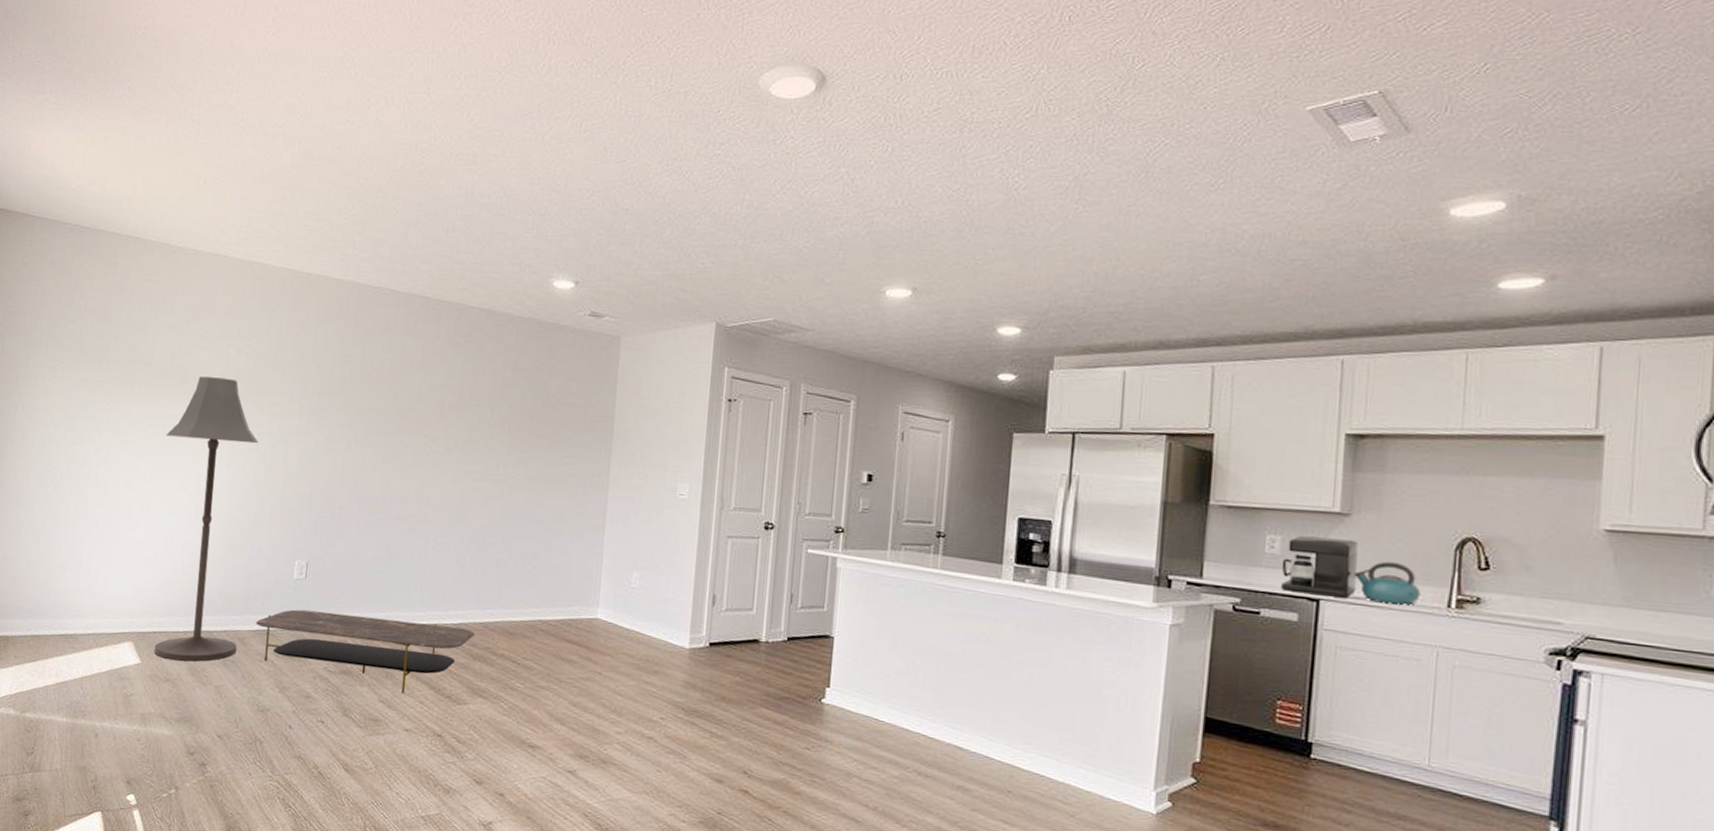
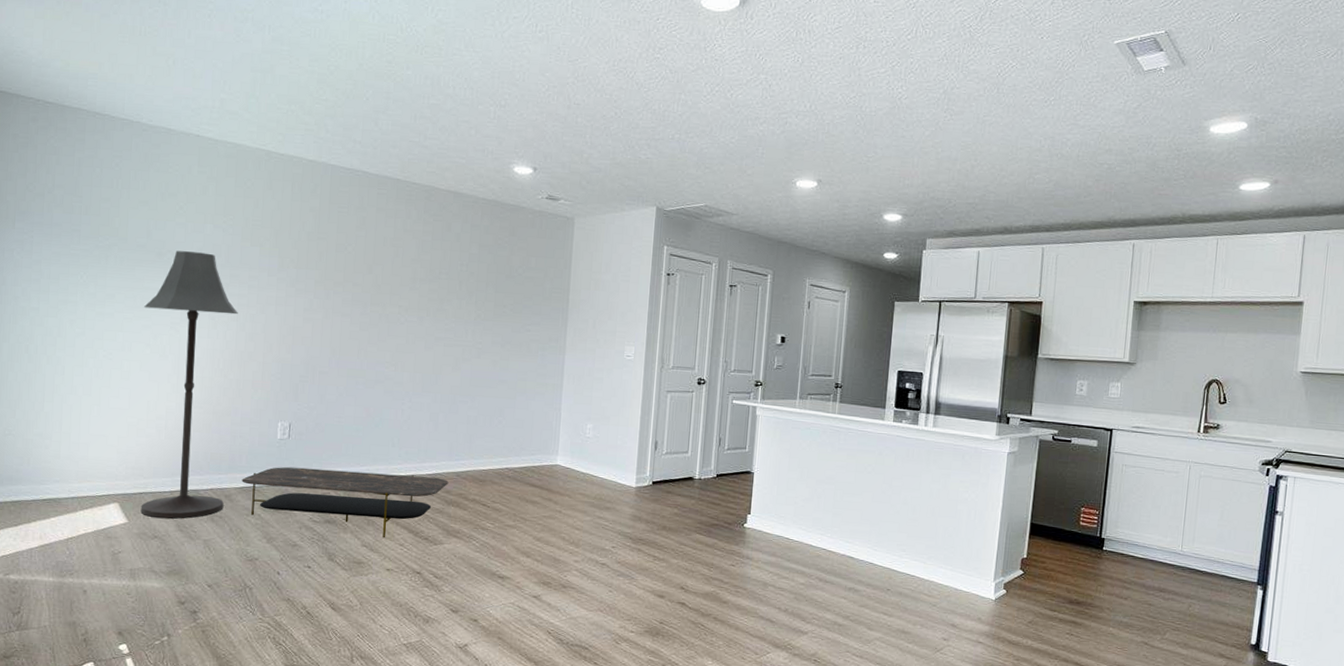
coffee maker: present [1281,536,1358,598] -> none [1087,381,1140,428]
kettle: present [1354,561,1421,606] -> none [1136,398,1181,432]

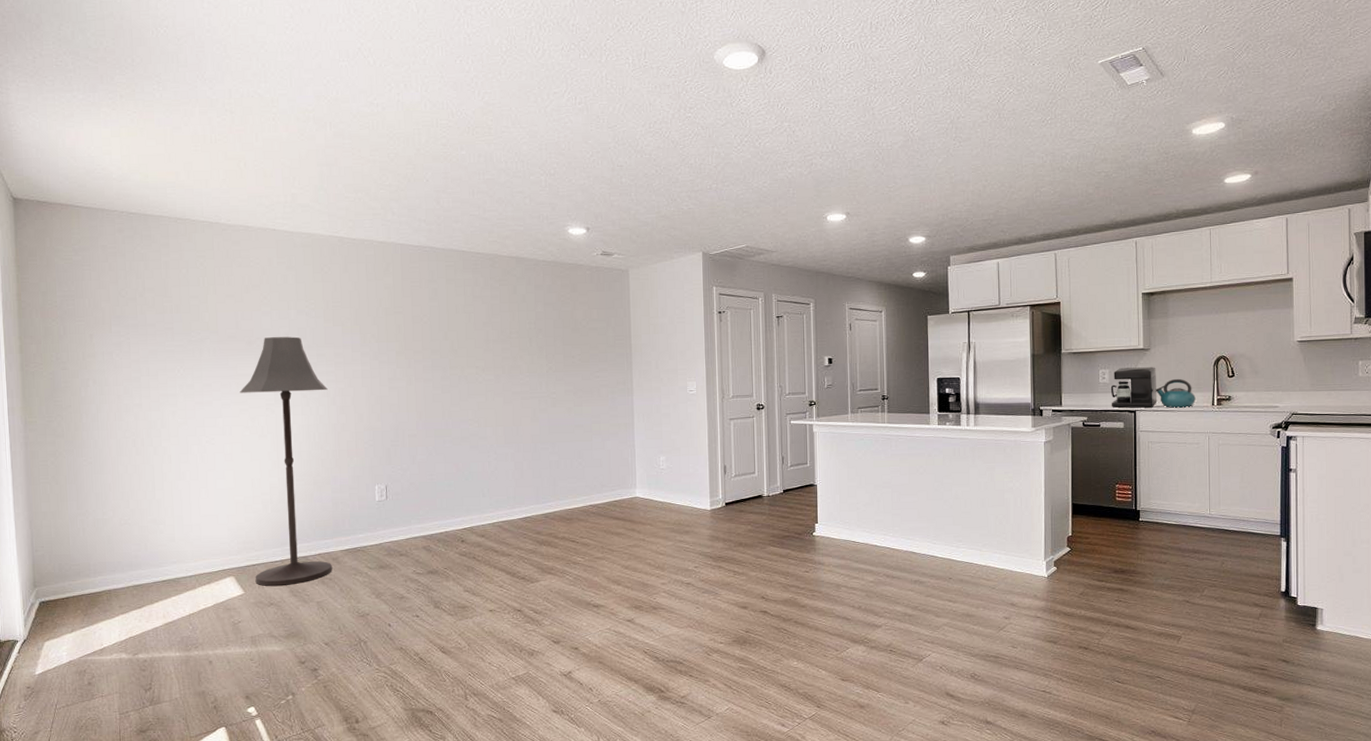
coffee table: present [242,466,449,538] -> none [347,521,539,582]
coffee maker: none [1087,381,1140,428] -> present [1110,367,1158,408]
kettle: none [1136,398,1181,432] -> present [1155,378,1196,408]

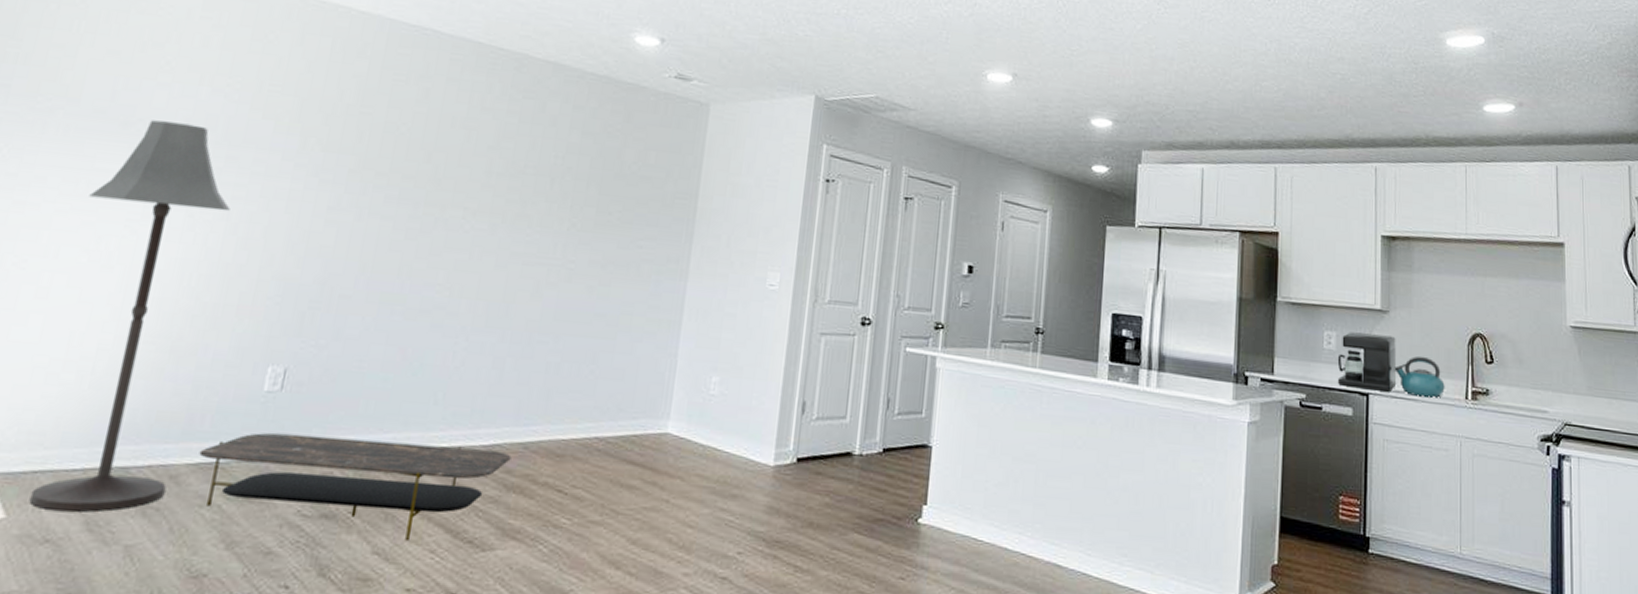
coffee table: none [347,521,539,582] -> present [199,432,512,542]

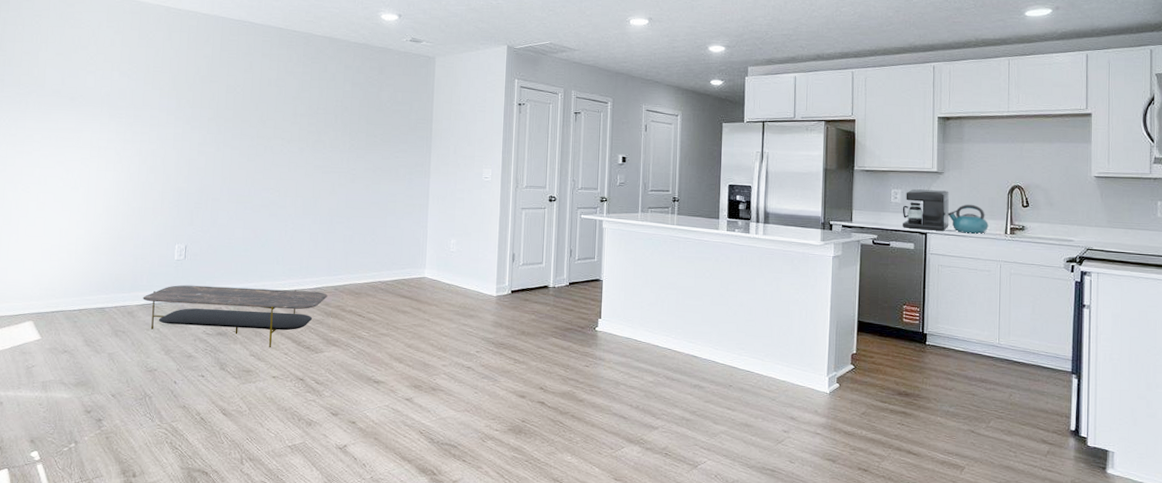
floor lamp: present [29,120,231,512] -> none [52,95,141,335]

